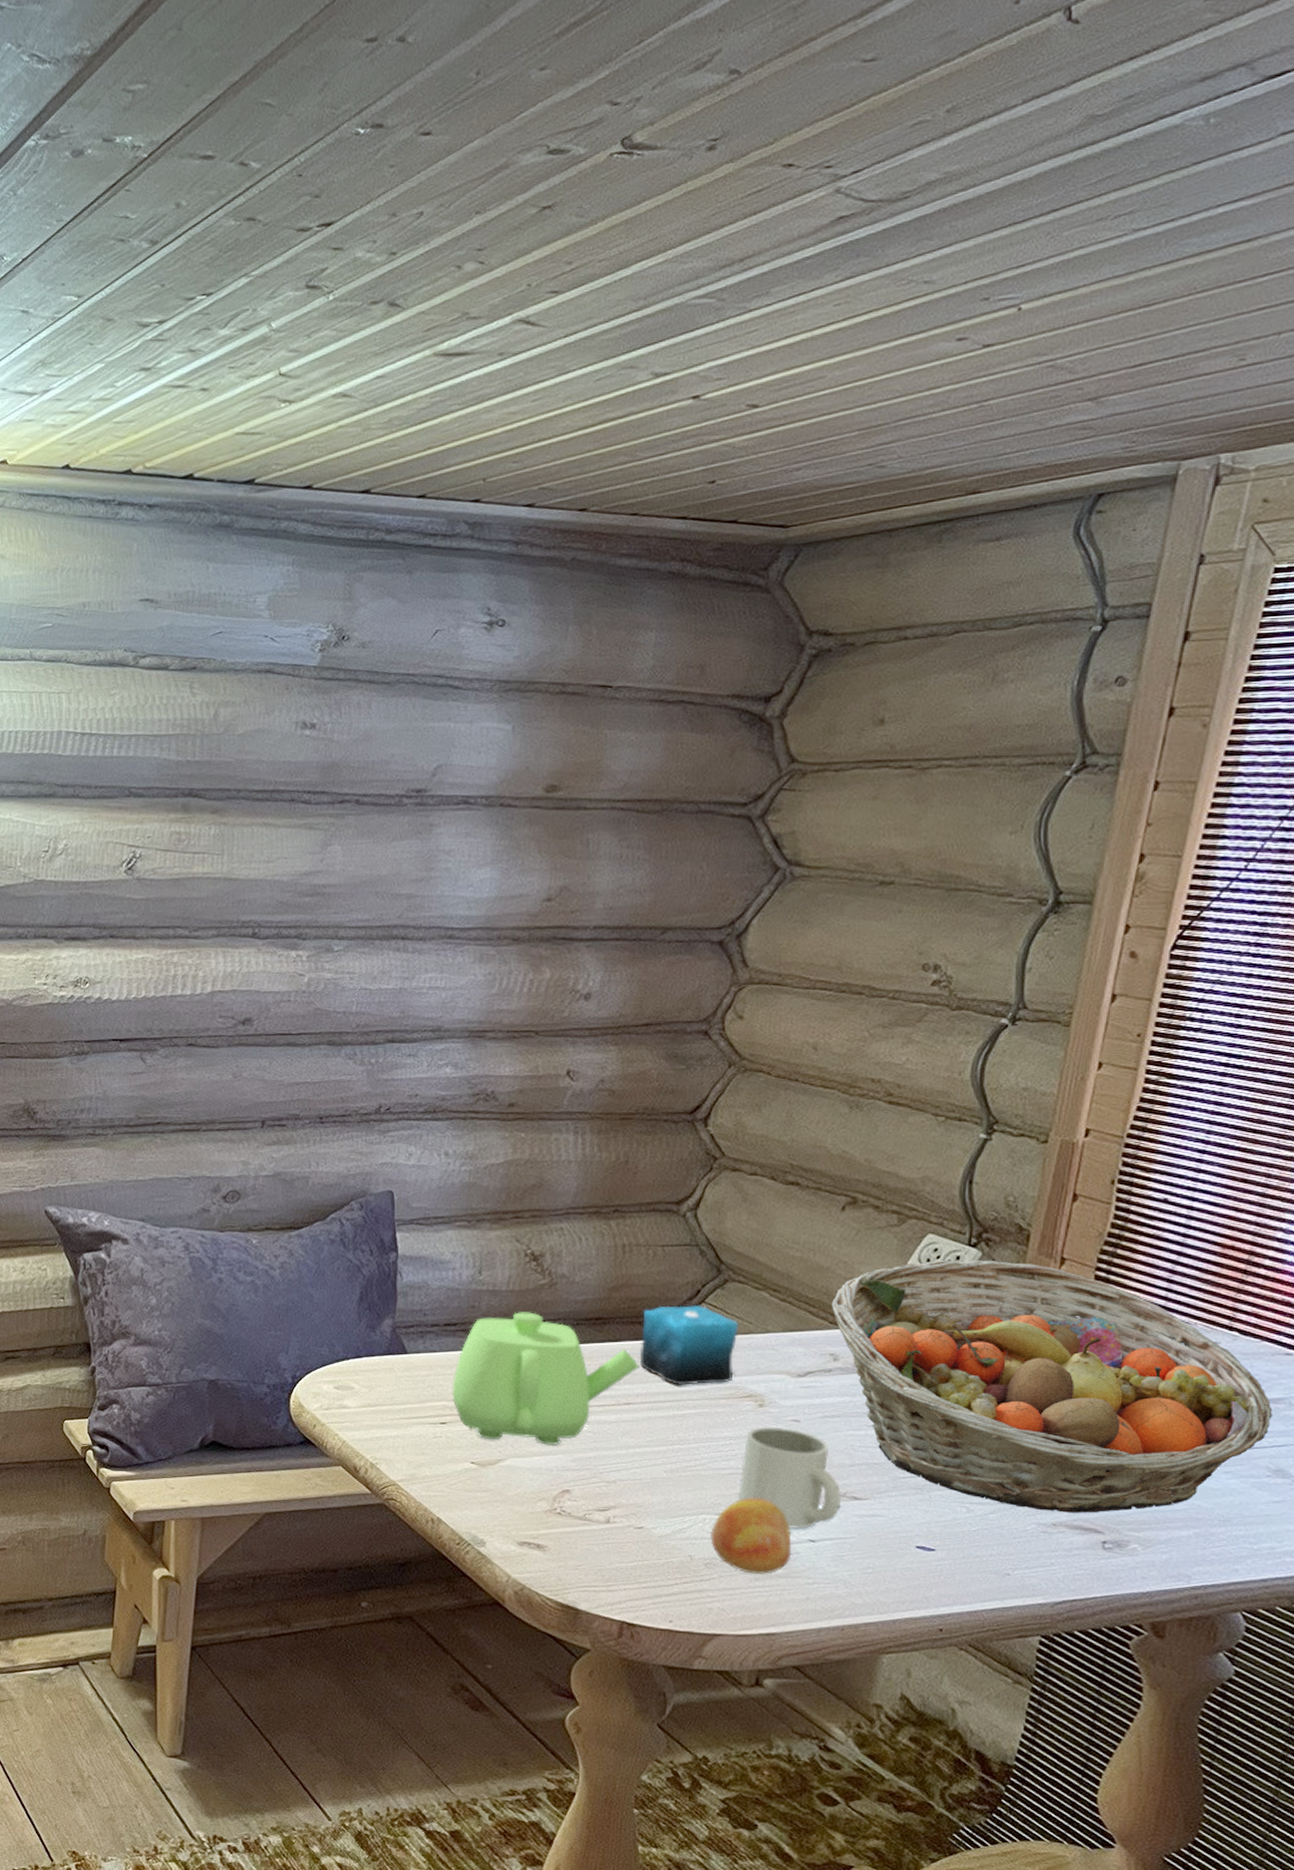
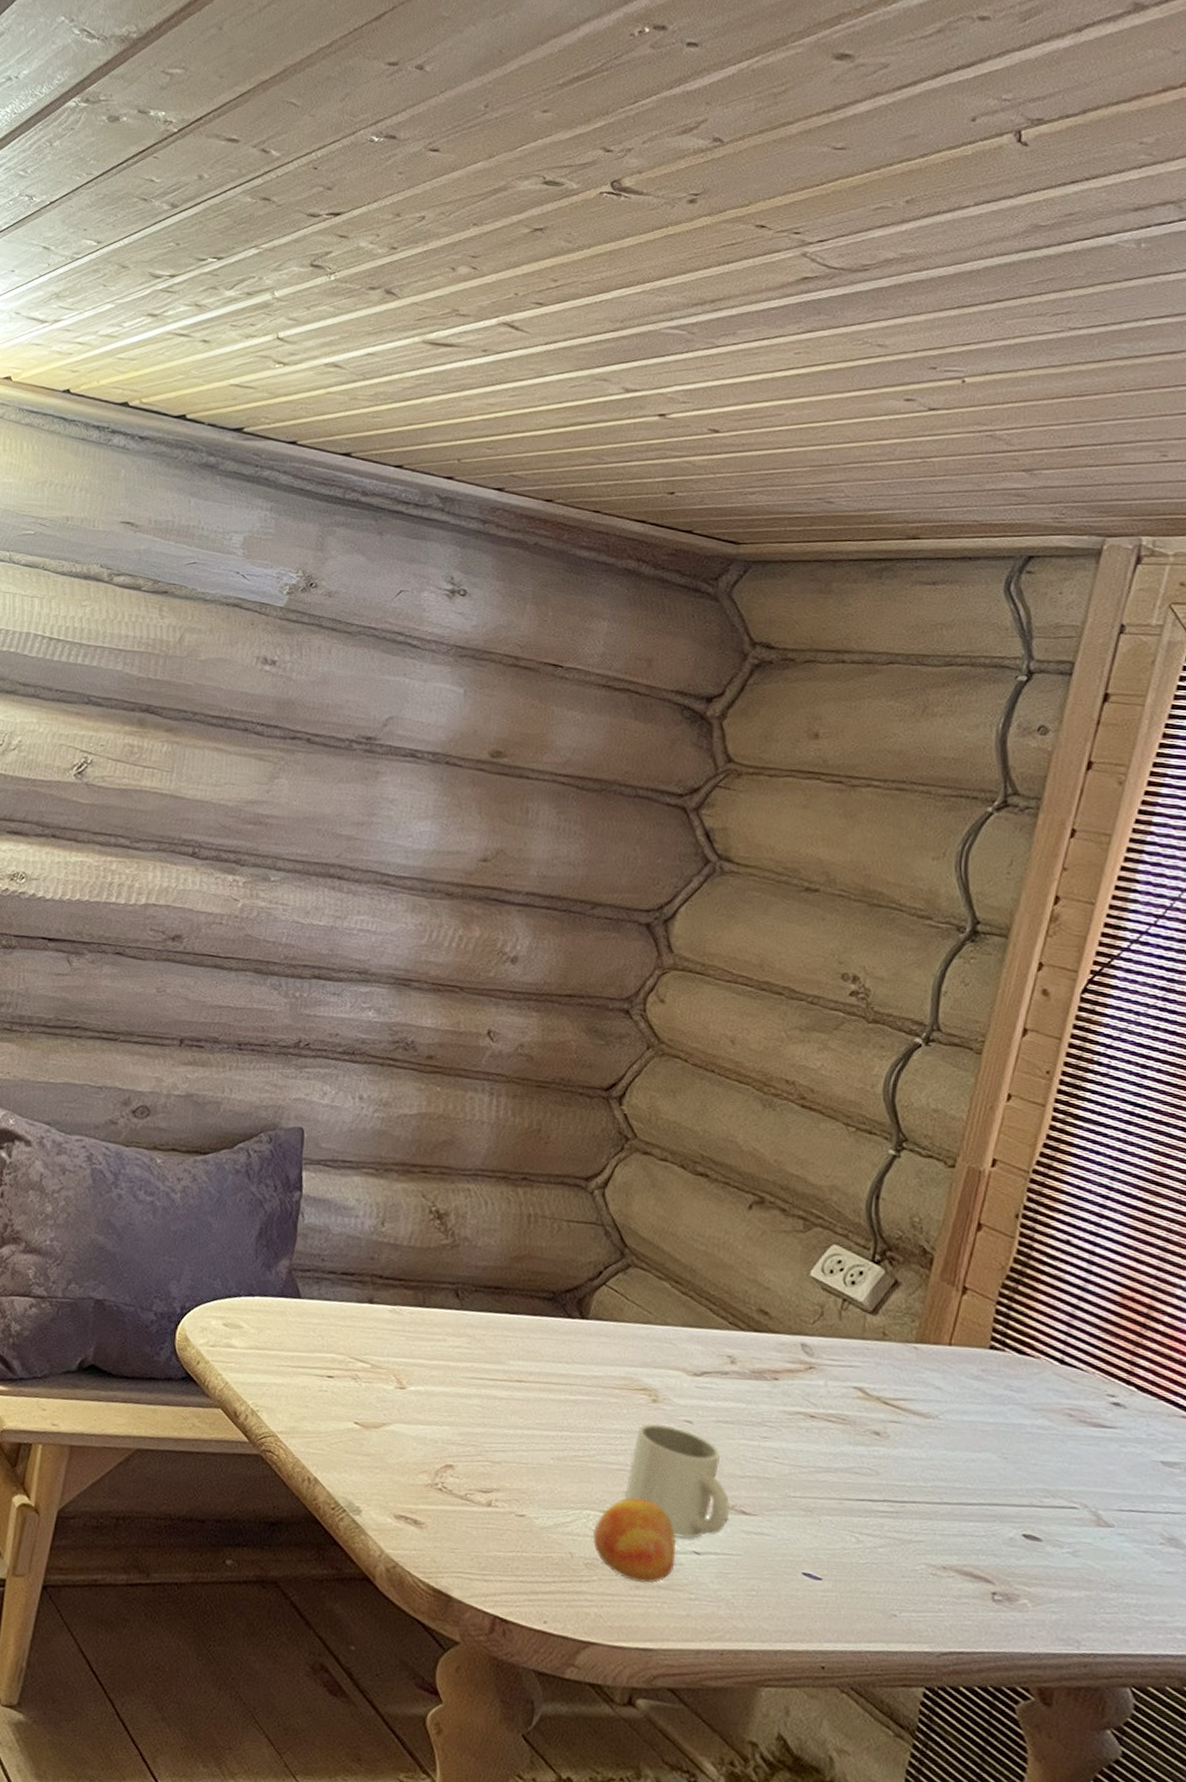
teapot: present [452,1312,639,1446] -> none [342,1270,535,1416]
candle: present [639,1304,739,1385] -> none [535,1283,638,1372]
fruit basket: present [832,1260,1273,1513] -> none [732,1271,1168,1563]

